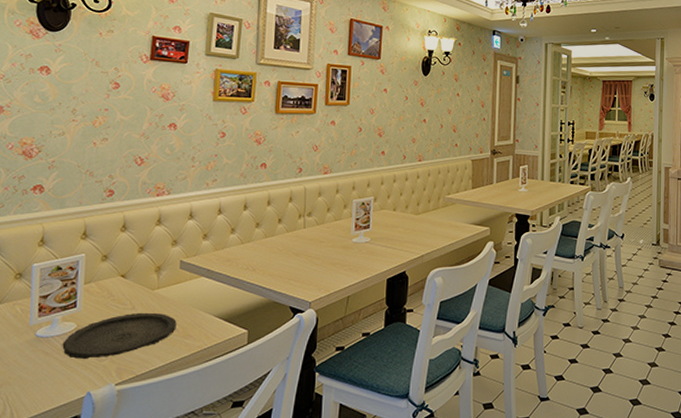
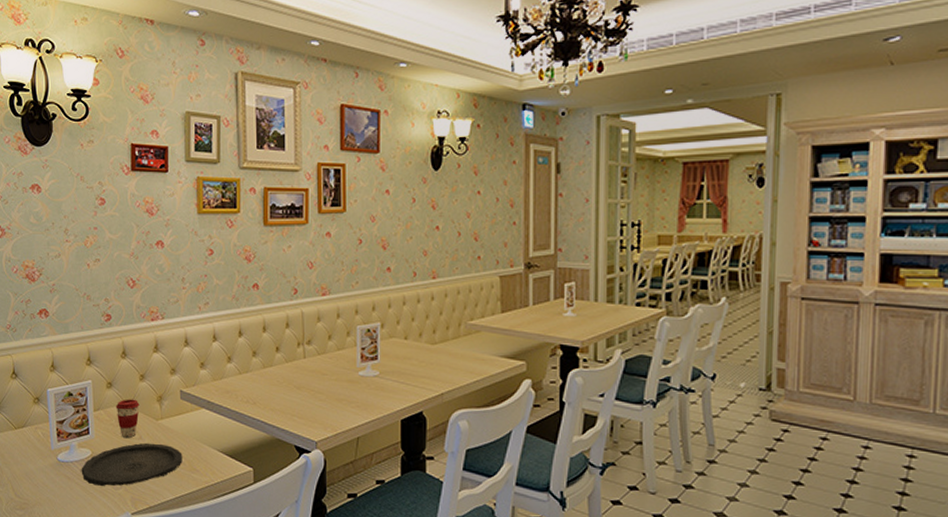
coffee cup: none [109,270,136,310] -> present [115,399,140,439]

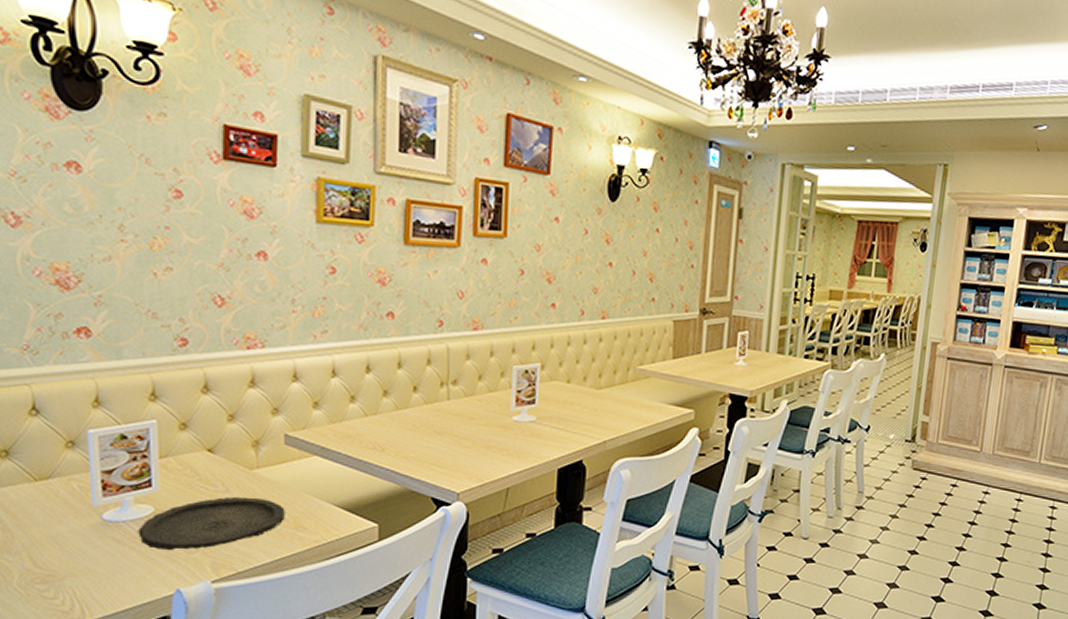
coffee cup: present [115,399,140,439] -> none [192,443,227,492]

